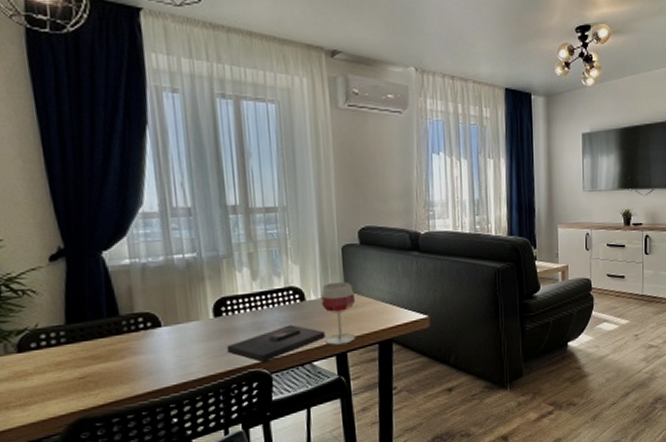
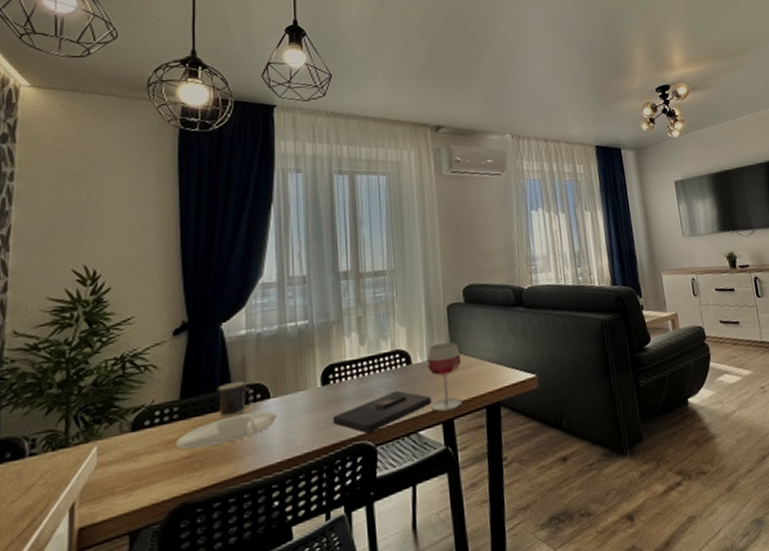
plate: none [66,338,169,372] -> present [175,411,276,451]
mug: none [104,309,144,344] -> present [217,380,253,419]

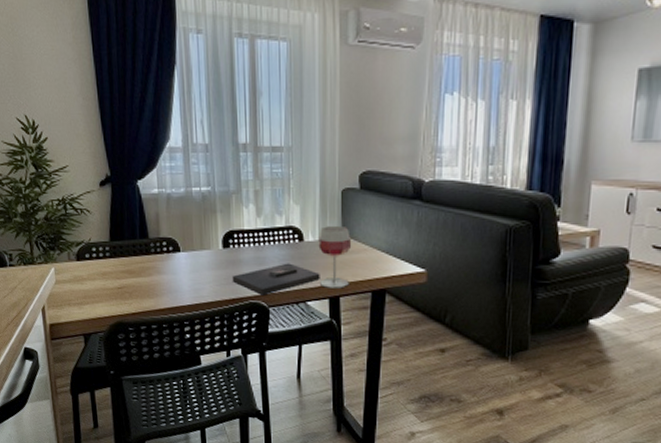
plate: present [175,411,276,451] -> none [109,261,186,284]
mug: present [217,380,253,419] -> none [138,233,167,263]

